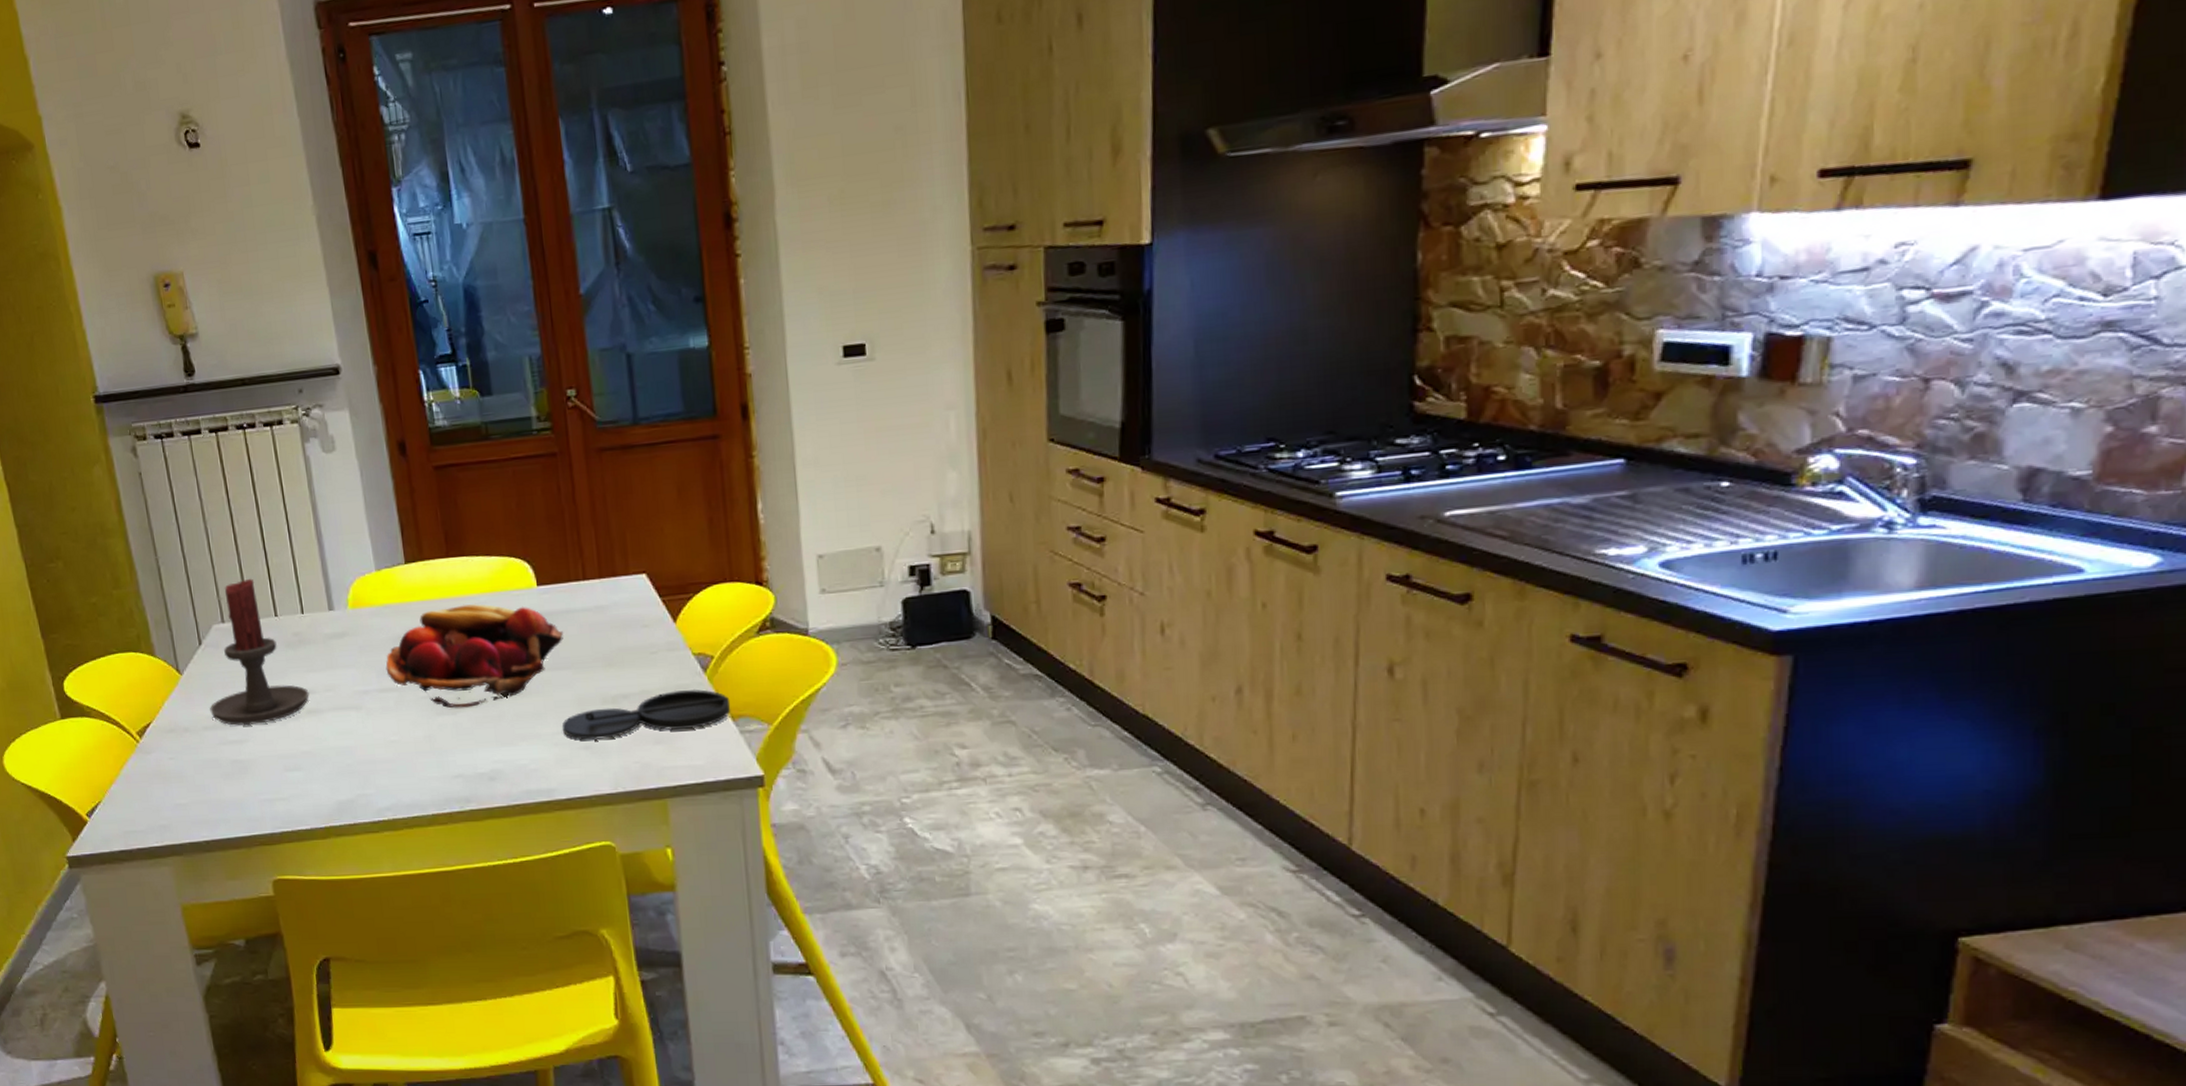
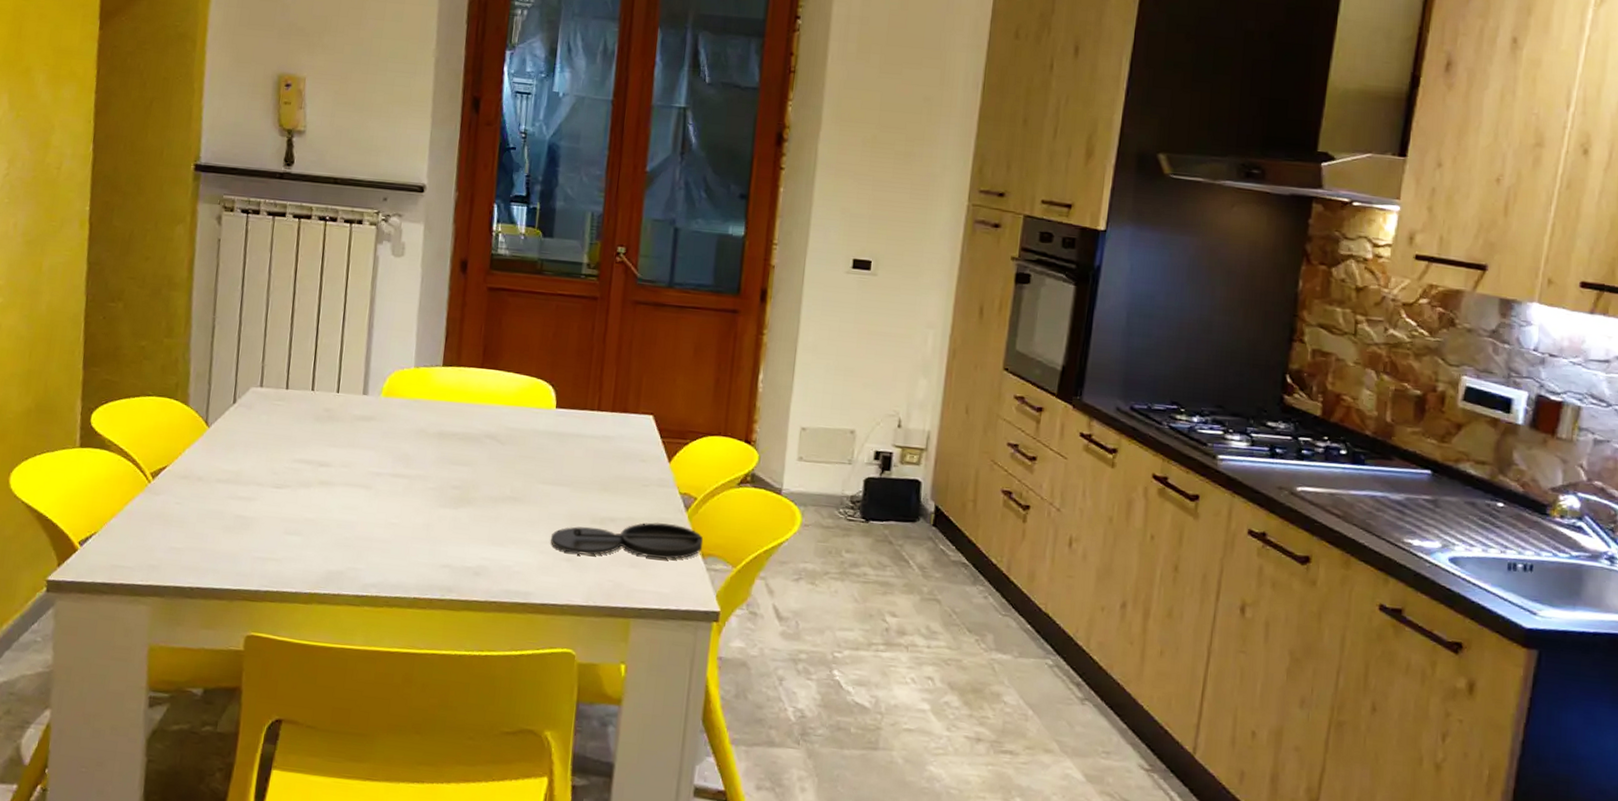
candle holder: present [210,578,309,726] -> none [227,352,326,486]
fruit basket: present [385,604,564,708] -> none [402,411,571,505]

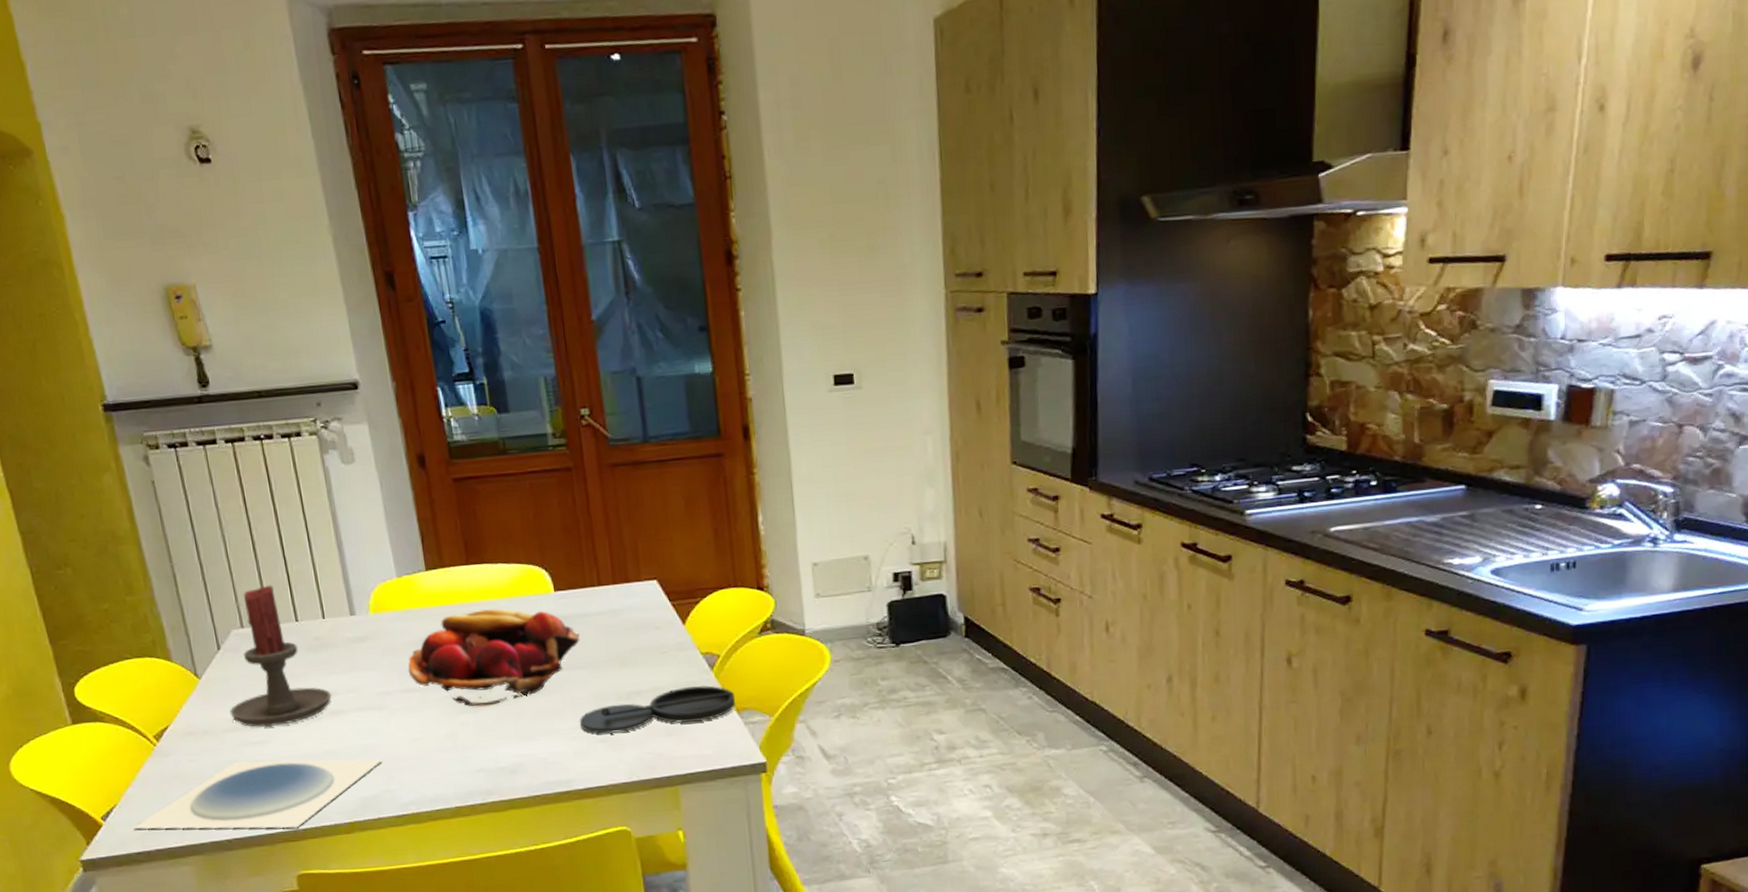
plate: none [105,512,357,589] -> present [132,759,383,830]
candle holder: none [227,352,326,486] -> present [230,585,332,728]
fruit basket: none [402,411,571,505] -> present [408,608,581,707]

